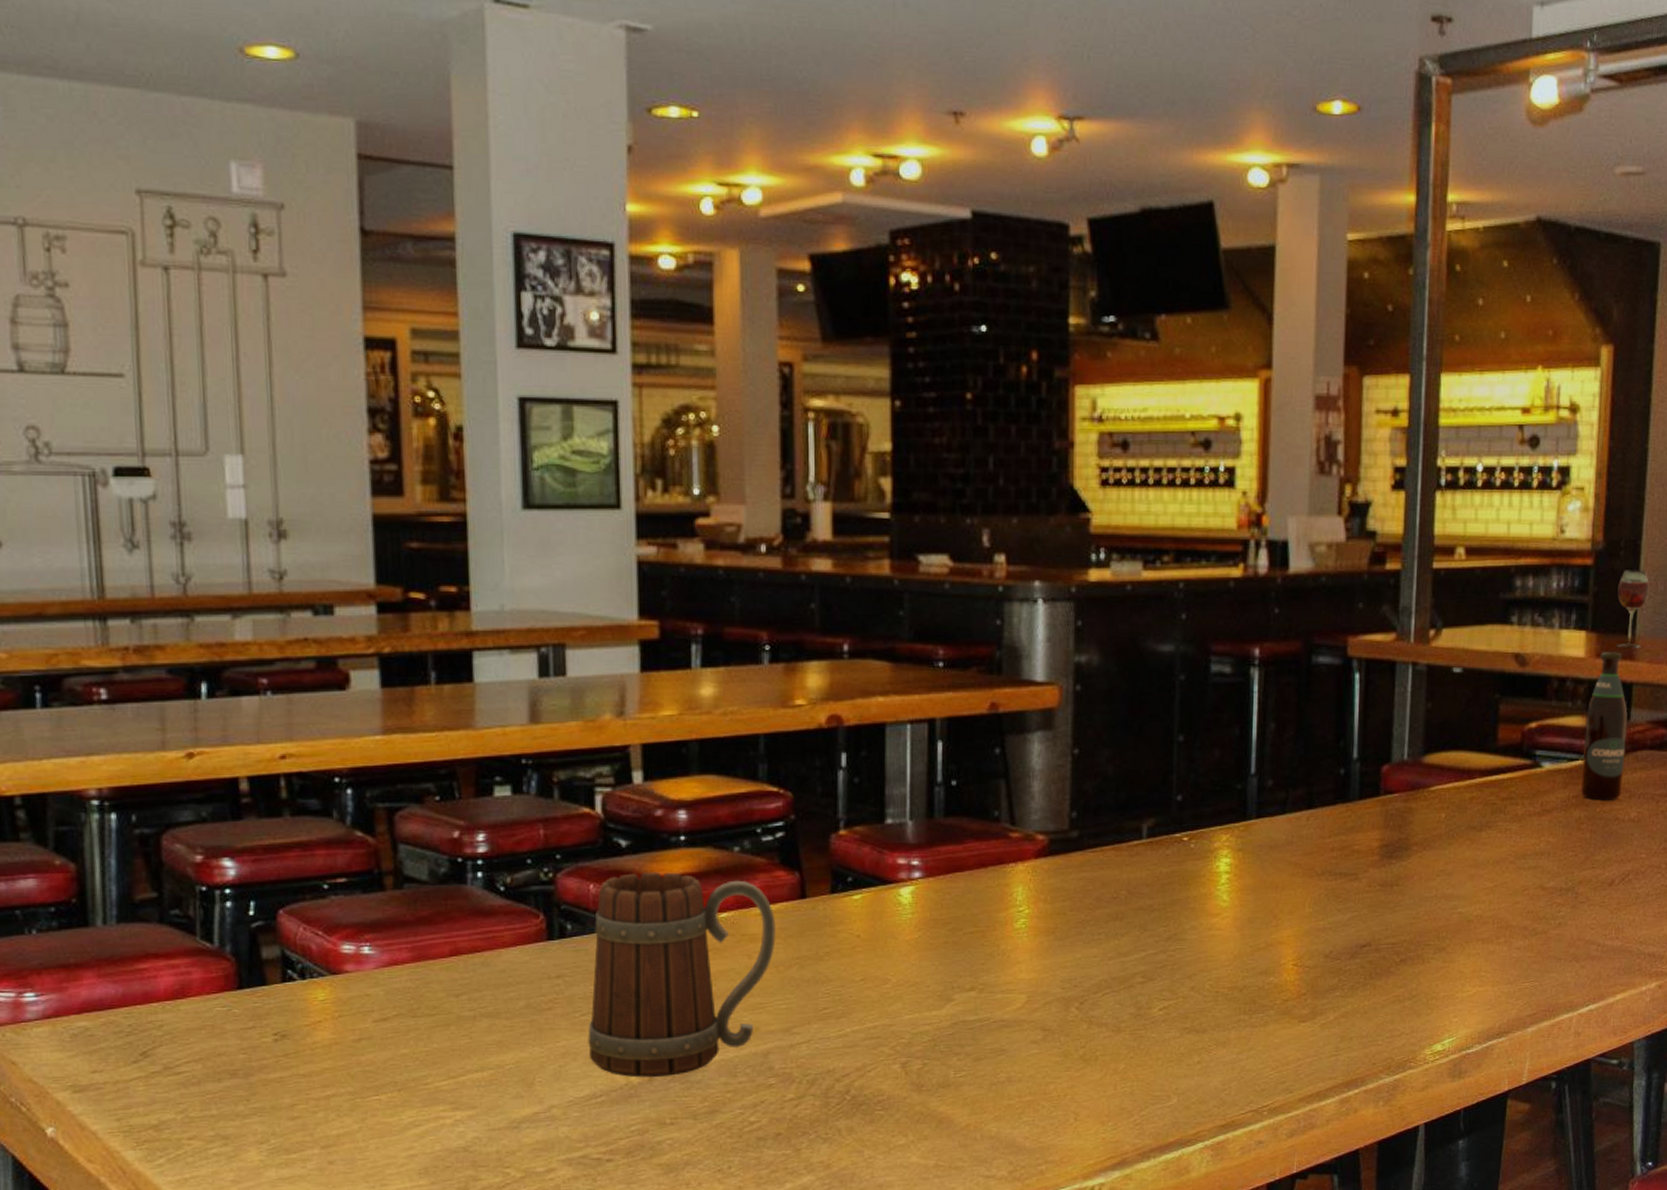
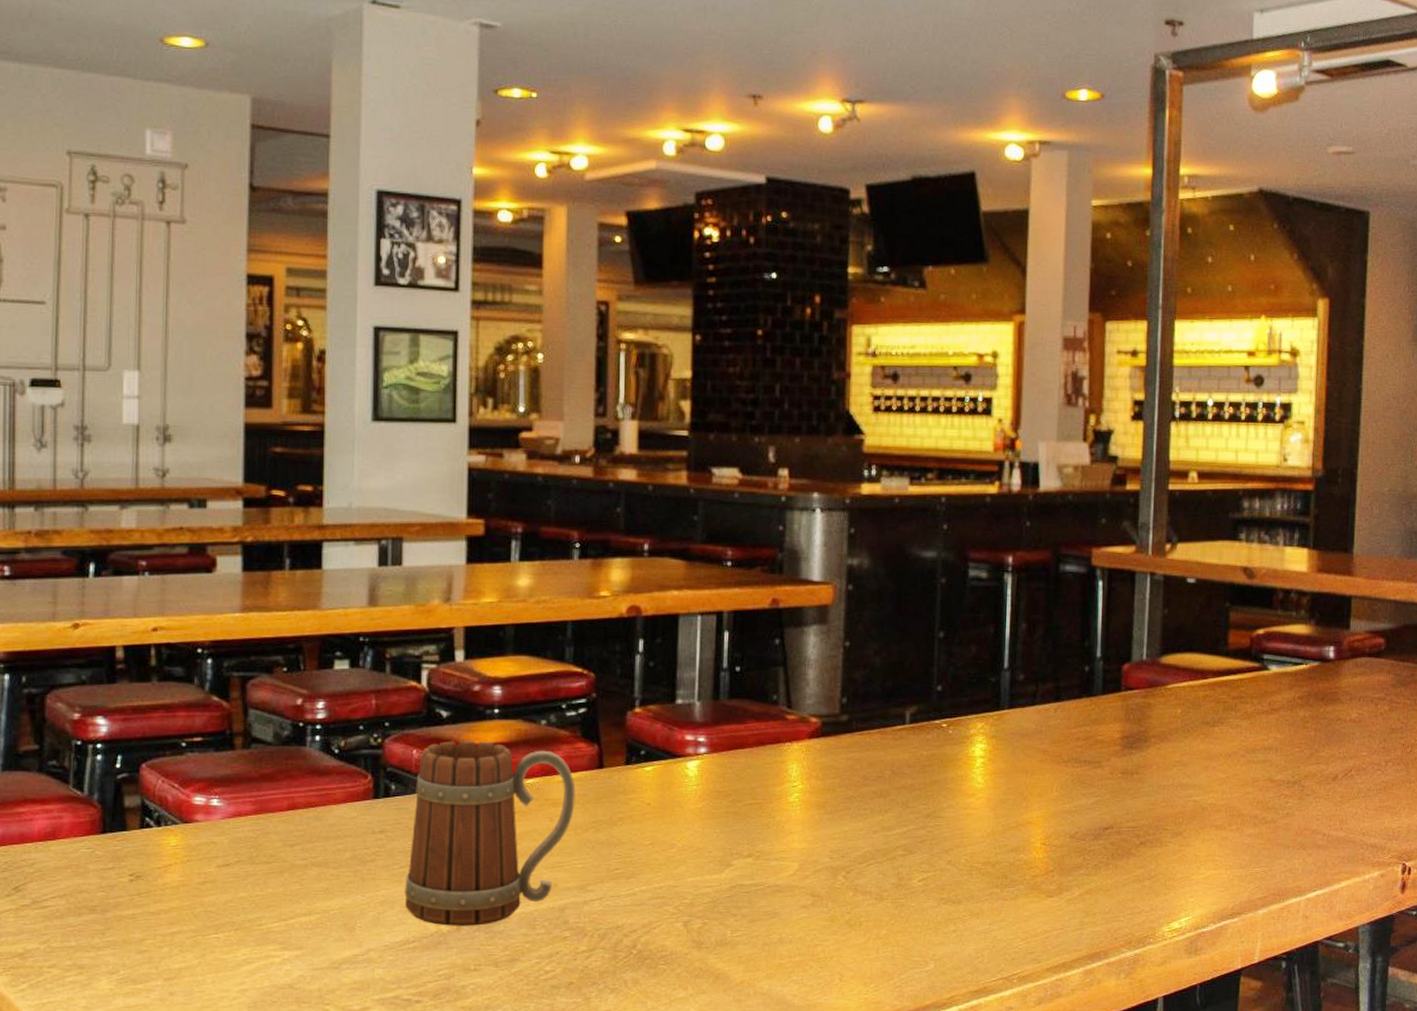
bottle: present [1580,651,1628,799] -> none [1305,566,1347,701]
wineglass: present [1616,570,1650,649] -> none [1335,495,1366,566]

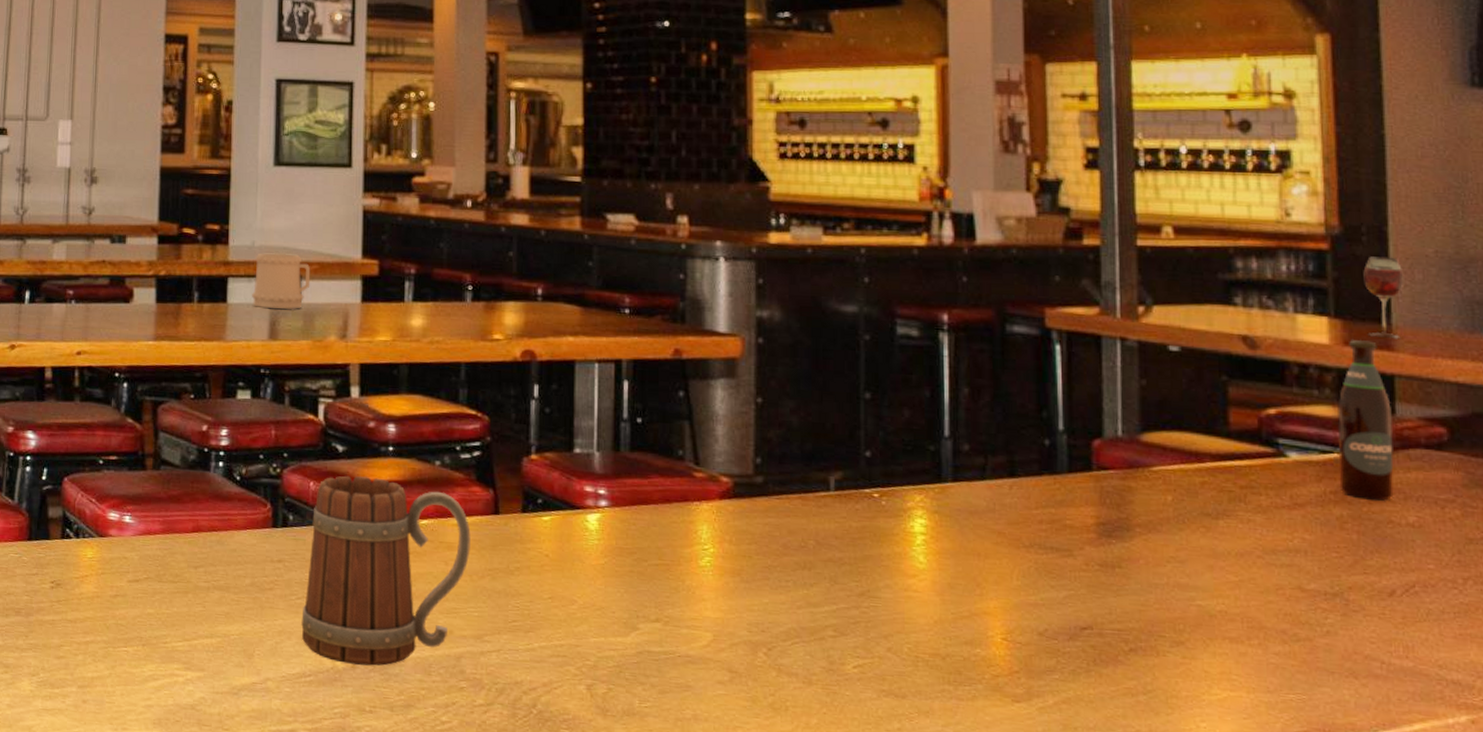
beer mug: none [349,514,413,574] -> present [252,252,311,309]
bottle: none [1305,566,1347,701] -> present [1337,339,1394,500]
wineglass: none [1335,495,1366,566] -> present [1363,256,1405,340]

